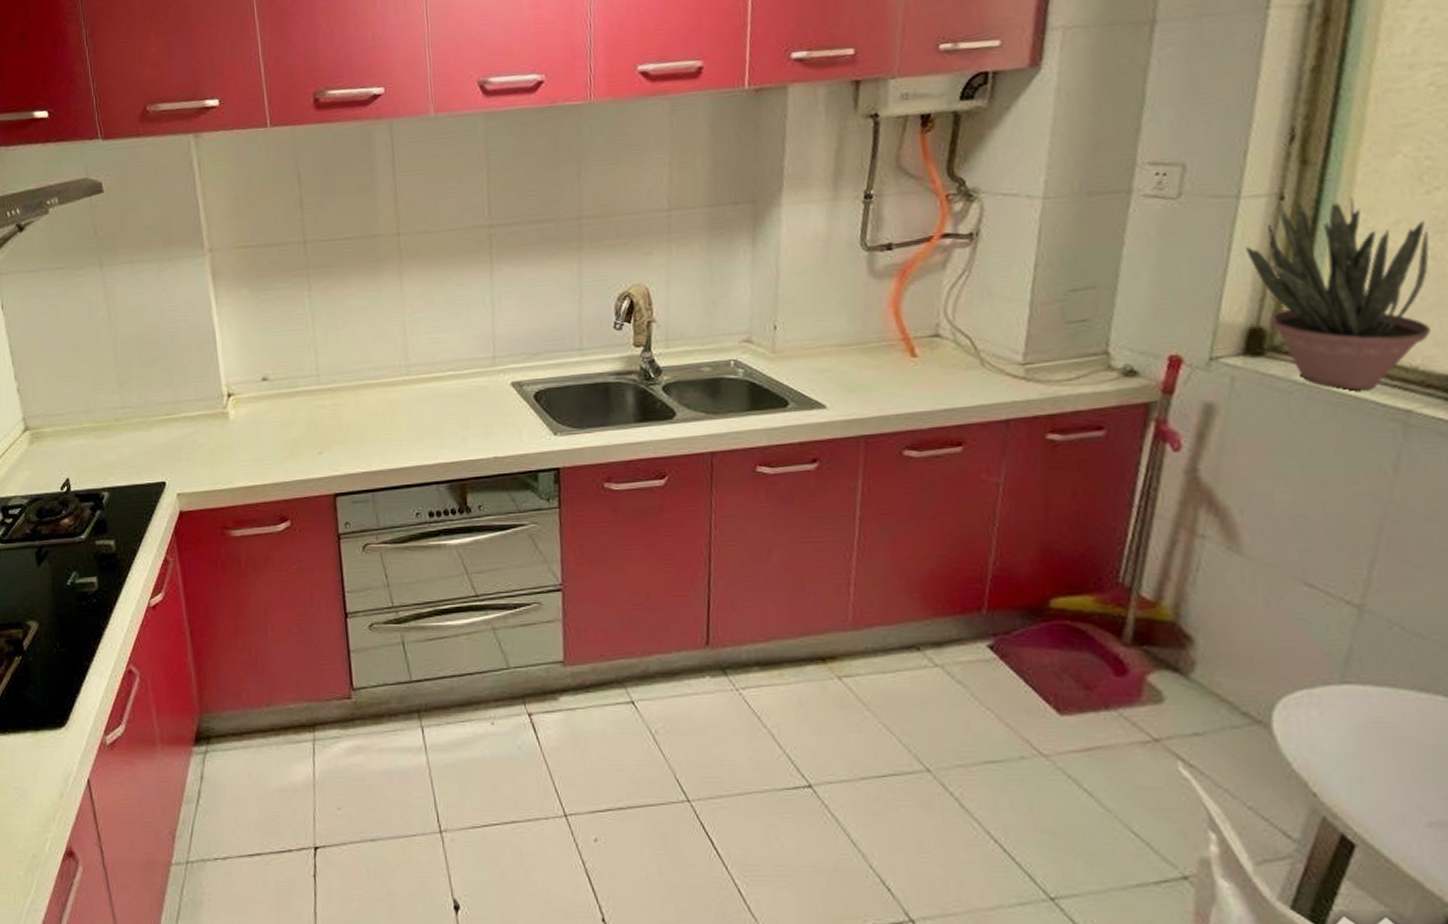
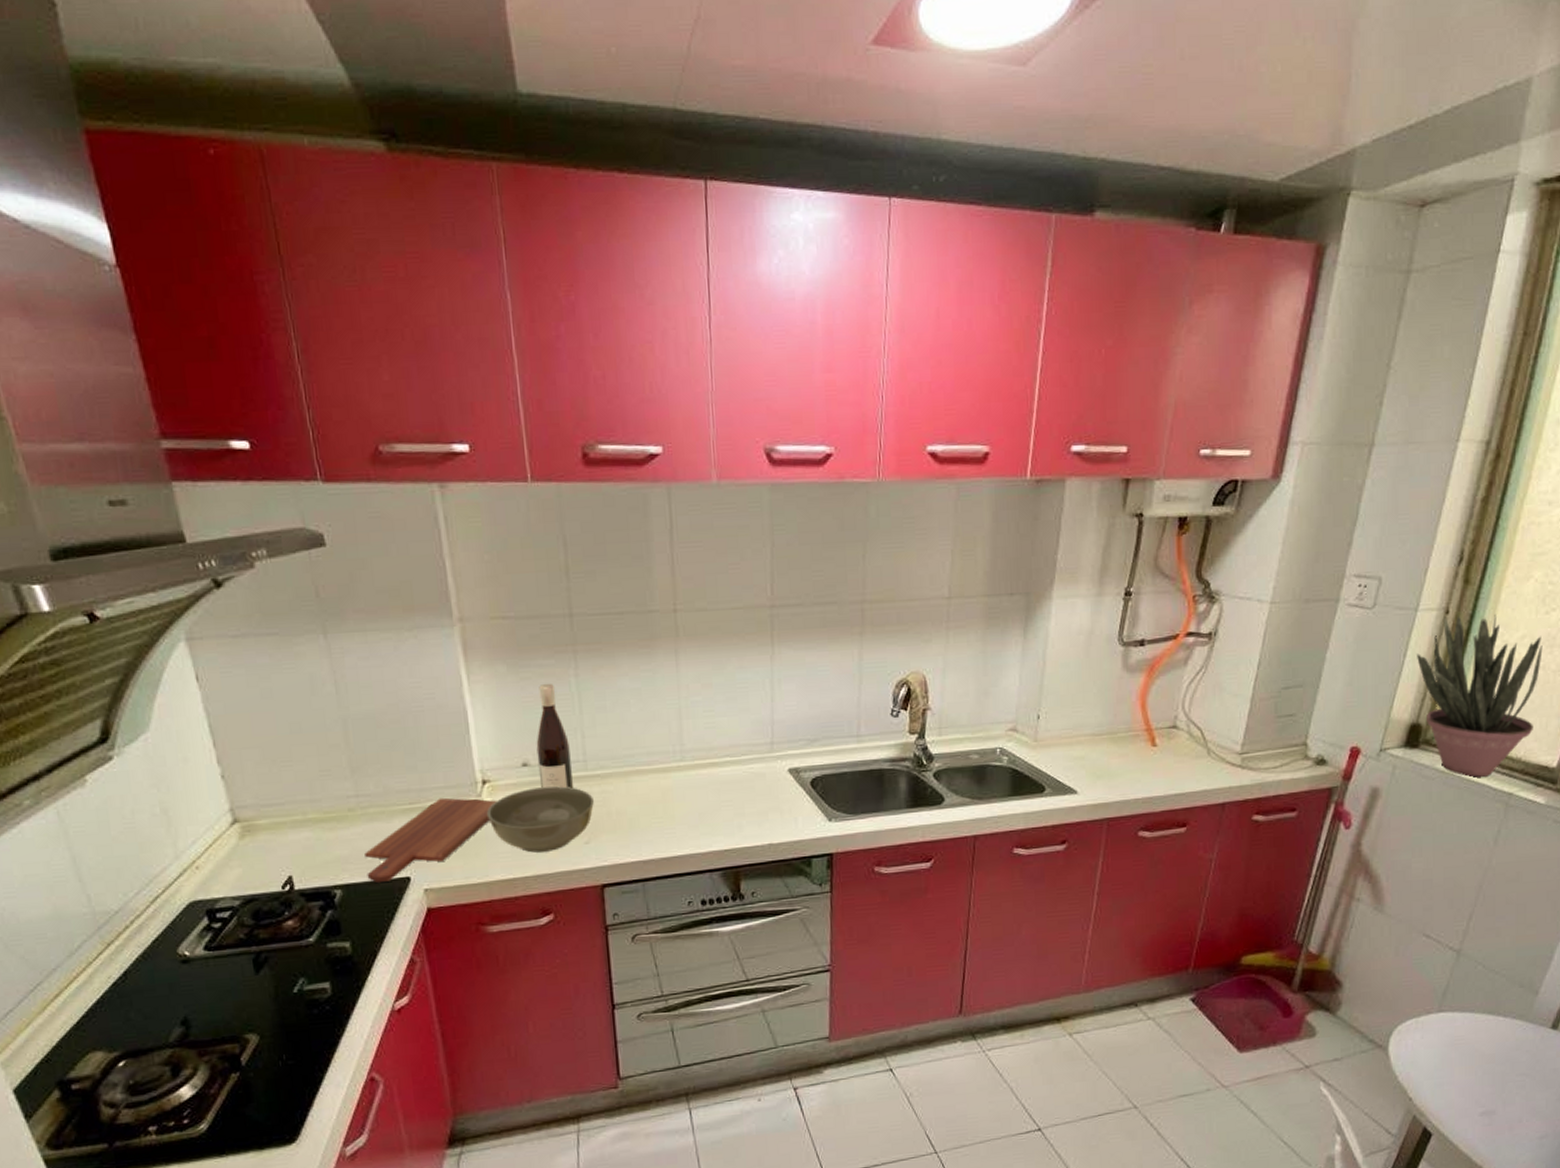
cutting board: none [128,409,240,486] -> present [364,797,497,882]
bowl: none [231,399,326,462] -> present [486,786,594,853]
bottle: none [274,304,309,402] -> present [536,683,574,789]

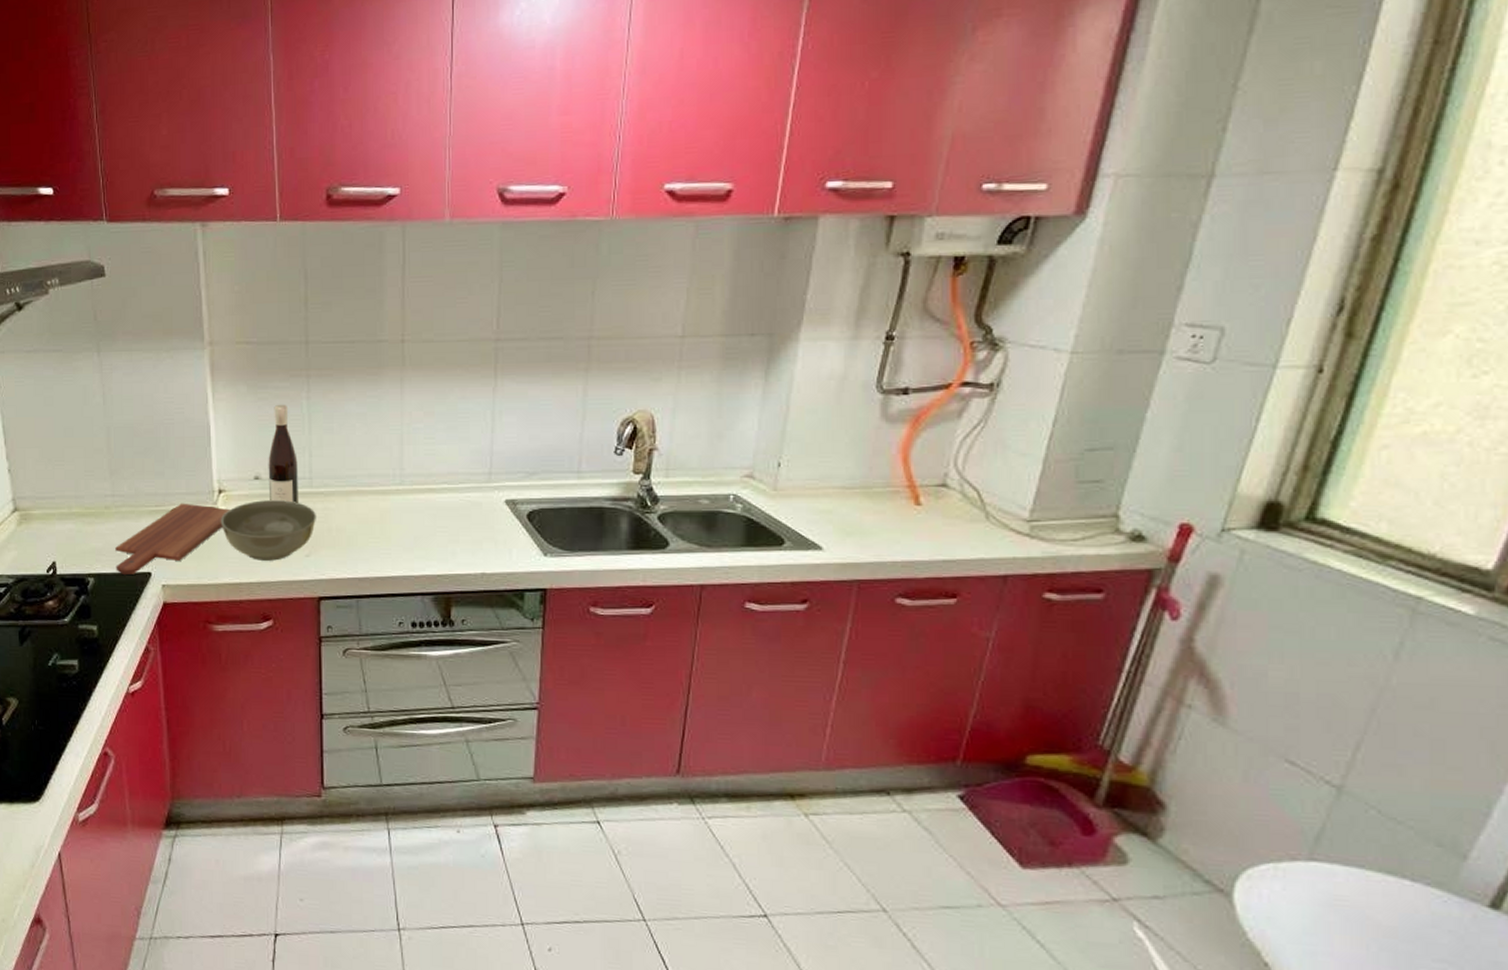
potted plant: present [1417,613,1543,778] -> none [1276,375,1468,573]

